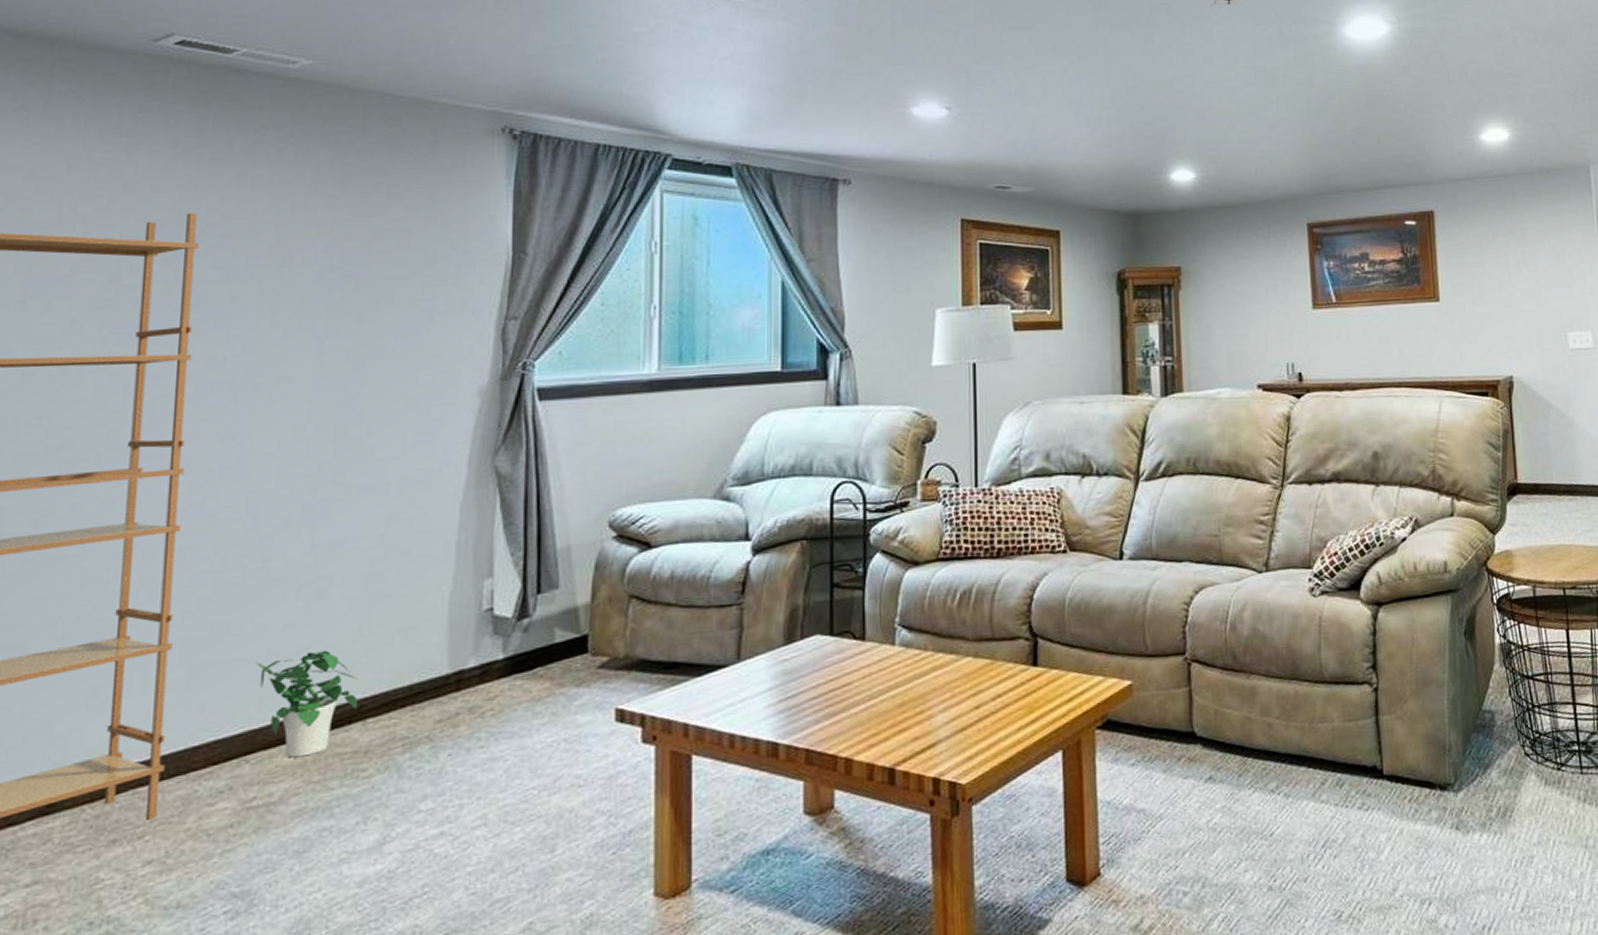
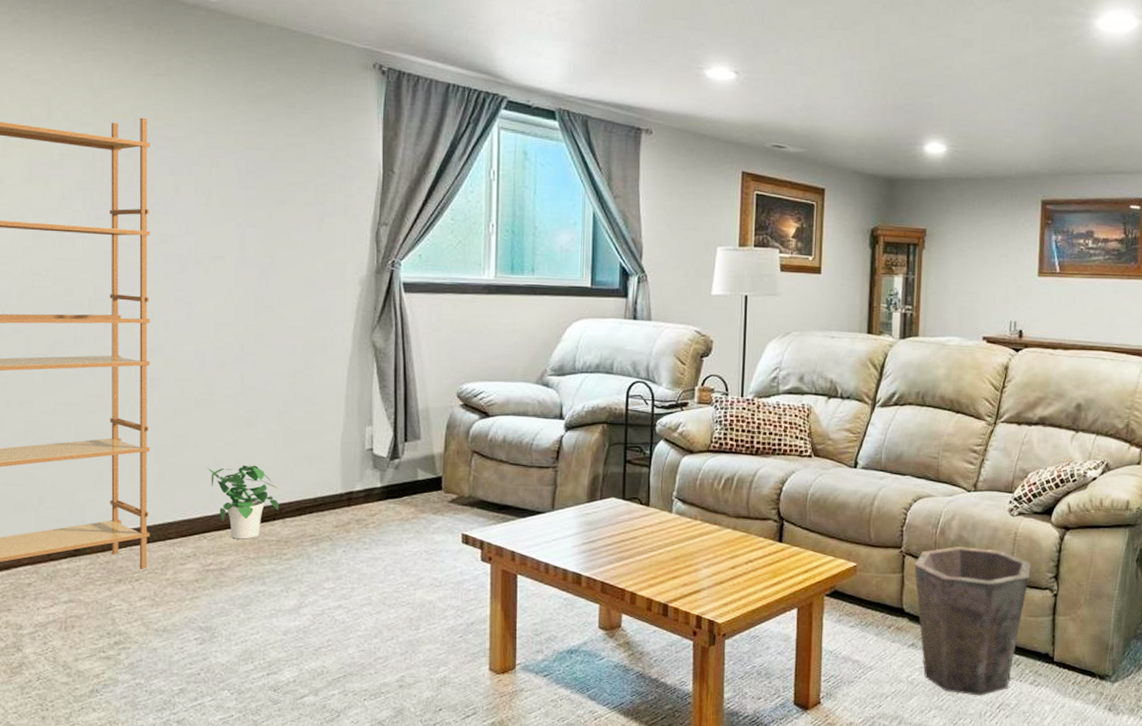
waste bin: none [1203,641,1343,835] -> present [914,546,1031,696]

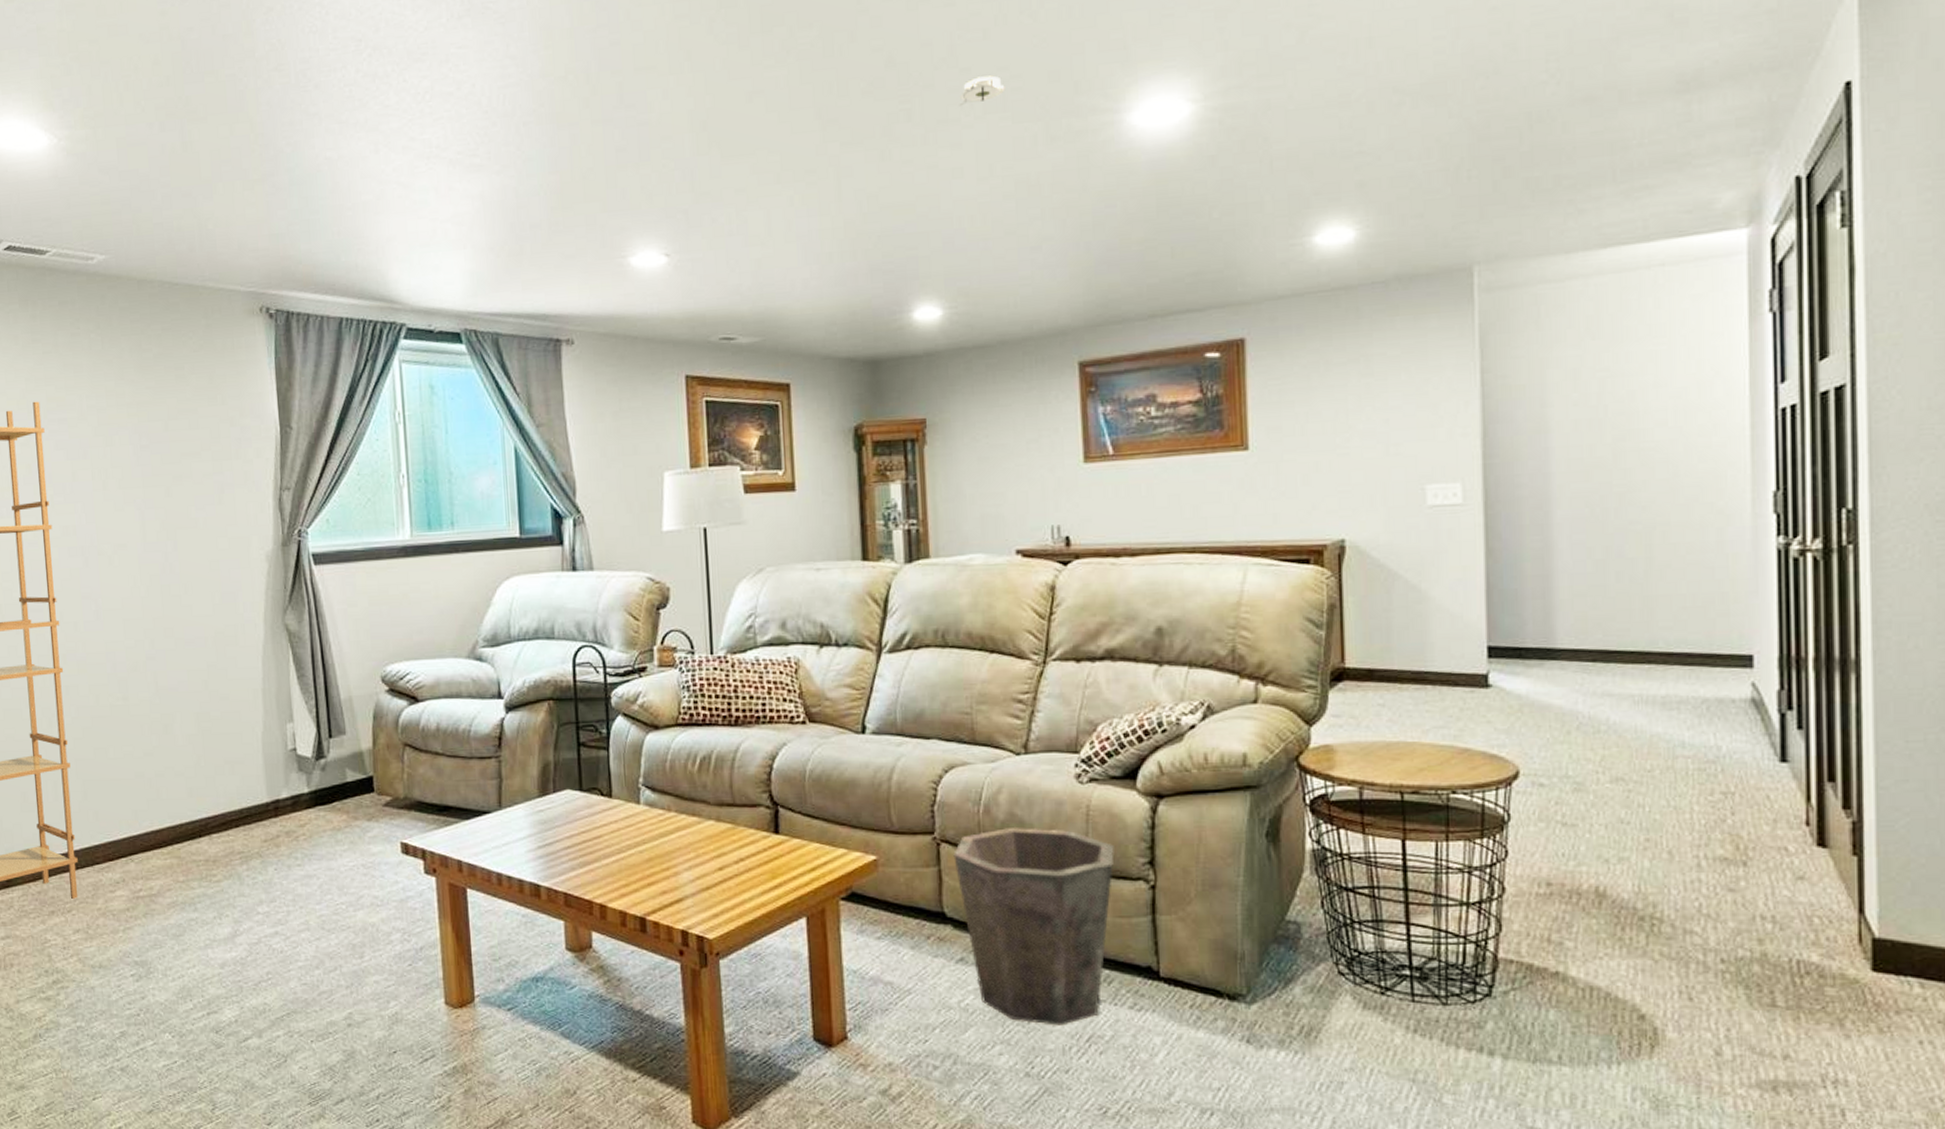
potted plant: present [207,465,280,539] -> none [128,776,205,861]

